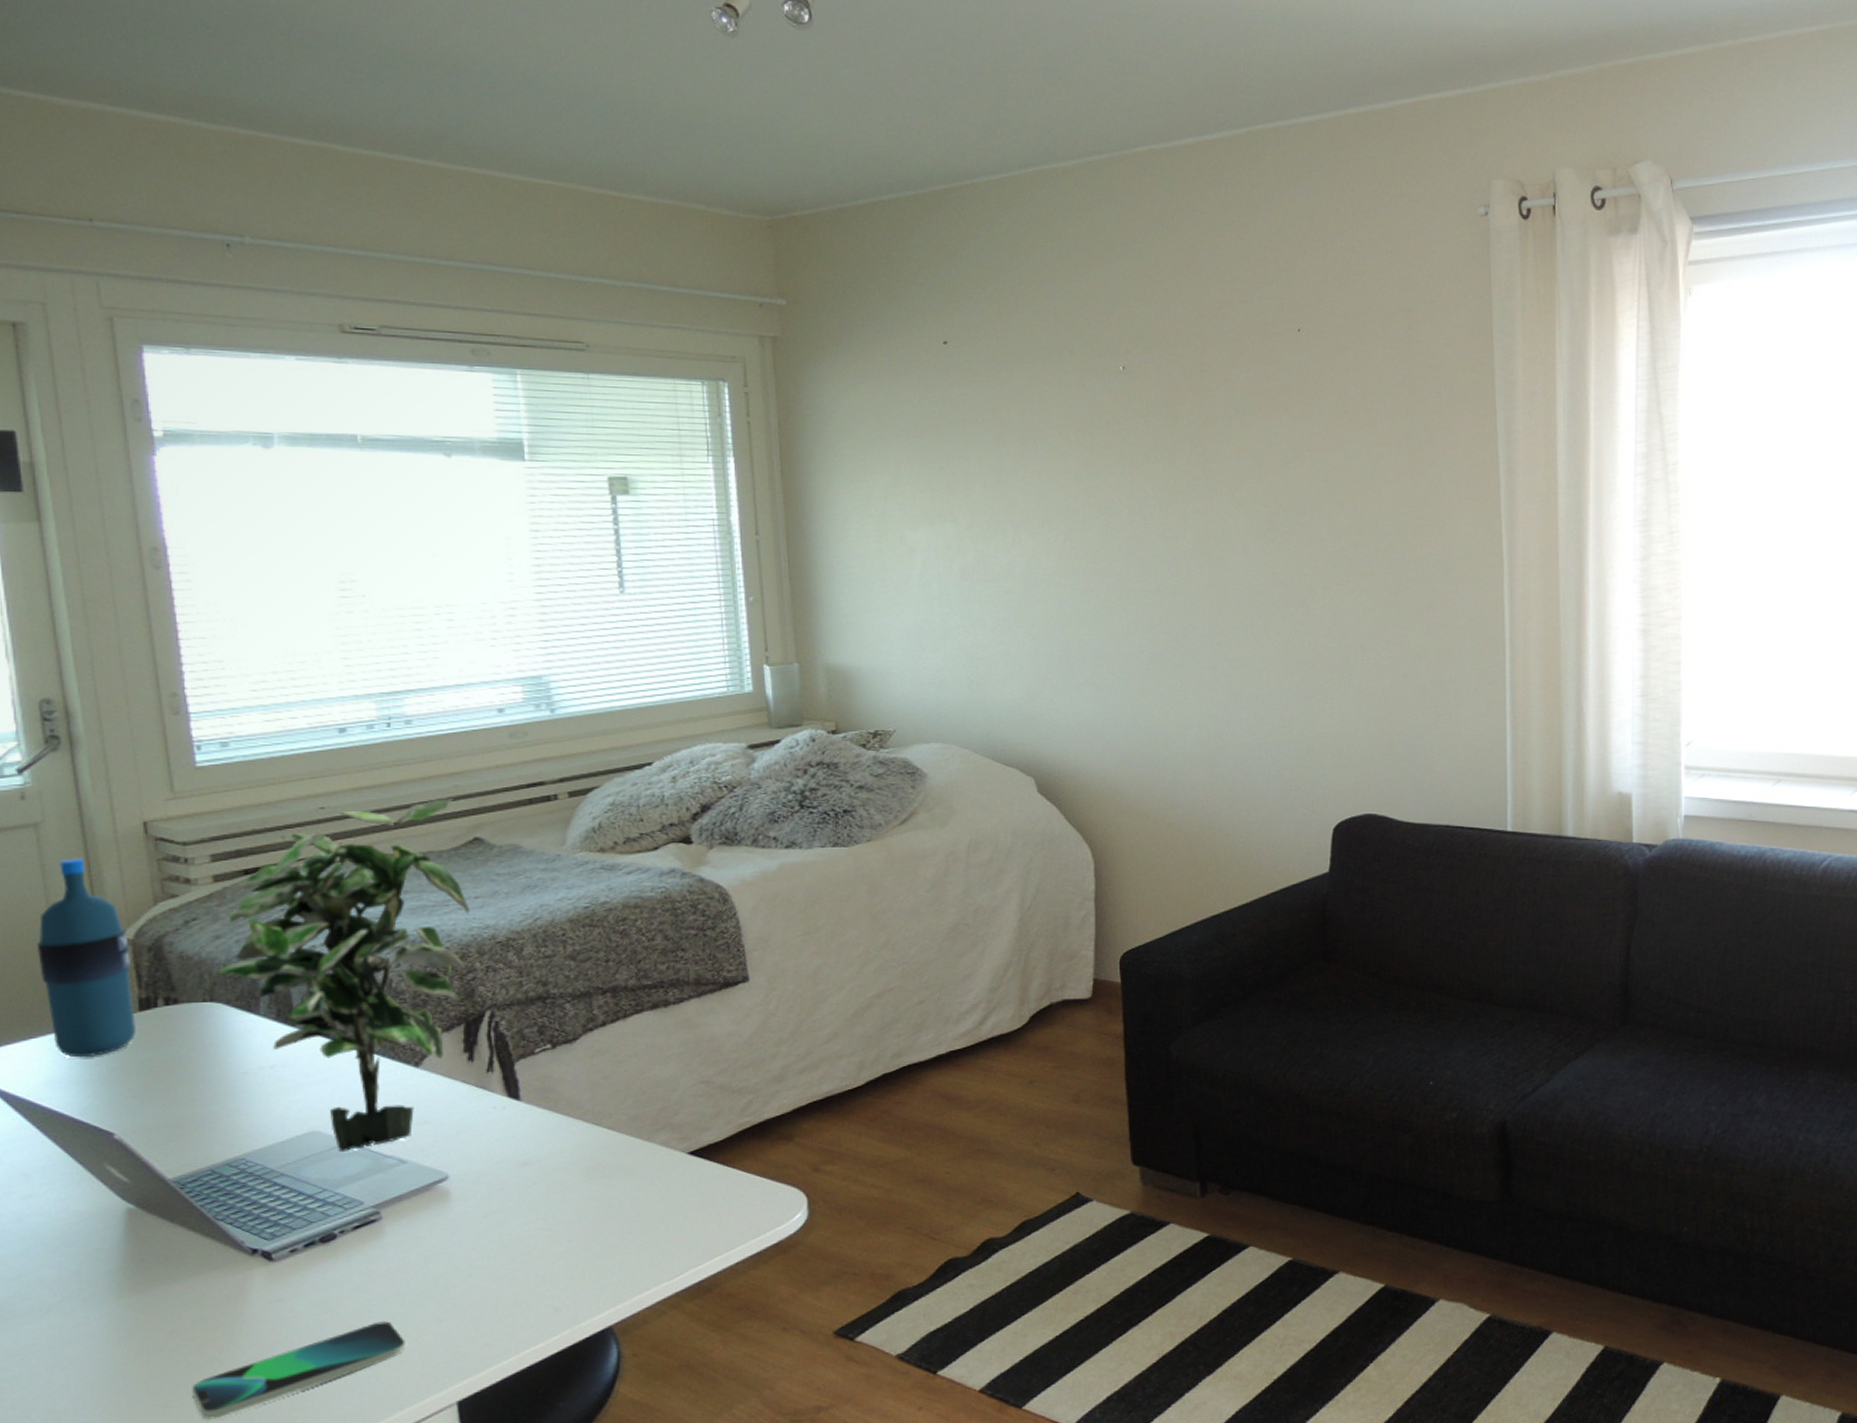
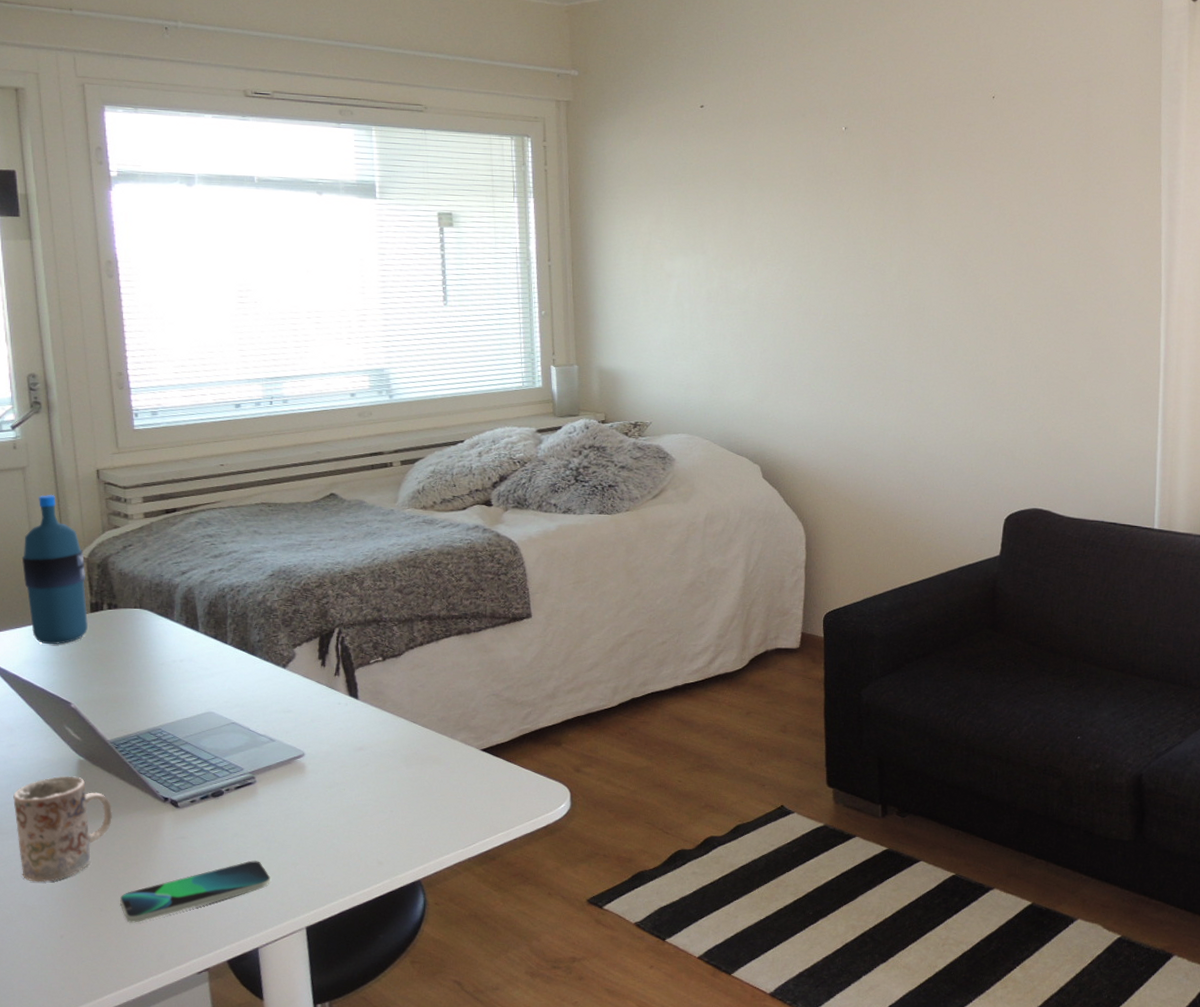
mug: none [32,1231,178,1378] -> present [13,775,112,883]
potted plant: present [219,797,470,1153] -> none [146,461,326,730]

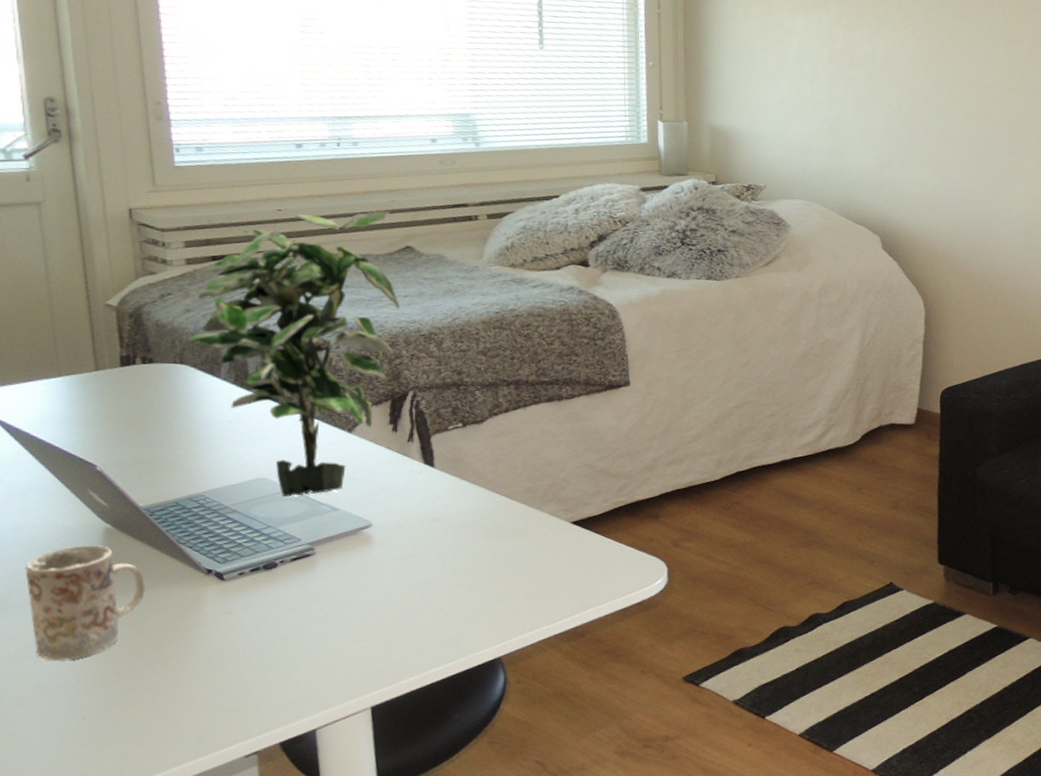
water bottle: present [21,495,88,645] -> none [36,234,117,401]
smartphone: present [120,860,270,923] -> none [154,637,331,704]
potted plant: none [146,461,326,730] -> present [188,210,400,498]

